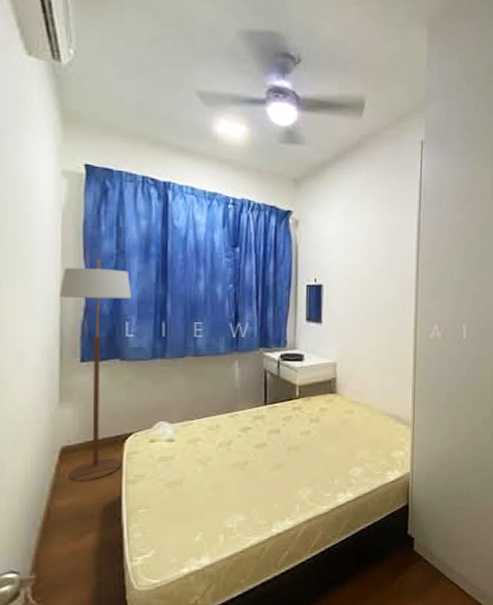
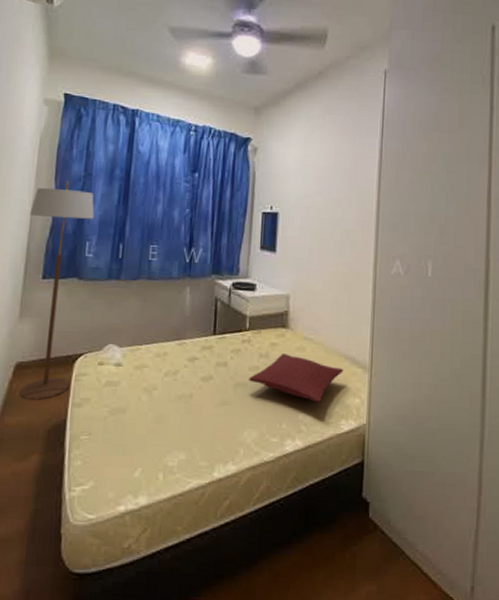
pillow: none [300,417,389,459] -> present [248,354,344,403]

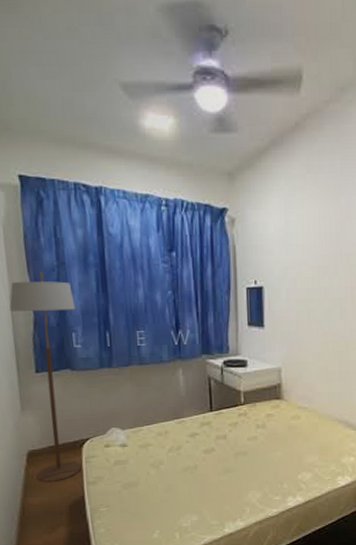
pillow: present [248,354,344,403] -> none [247,423,338,464]

